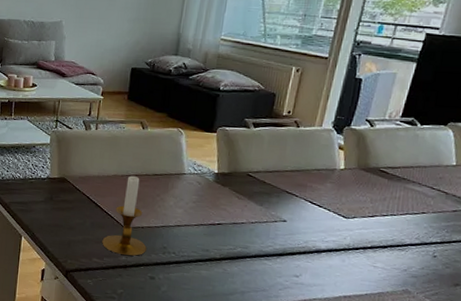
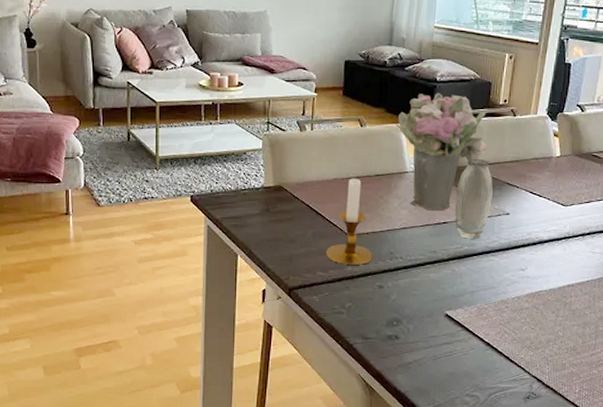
flower bouquet: none [179,101,268,213] -> present [398,93,488,211]
vase: none [229,165,271,242] -> present [454,158,493,239]

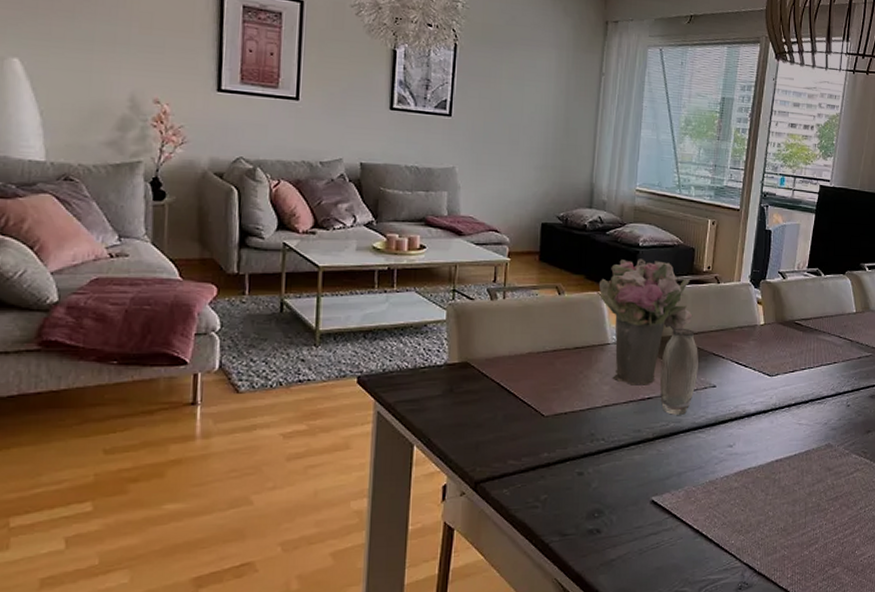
candlestick: present [326,178,373,265] -> none [518,351,572,450]

